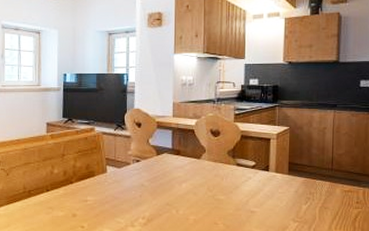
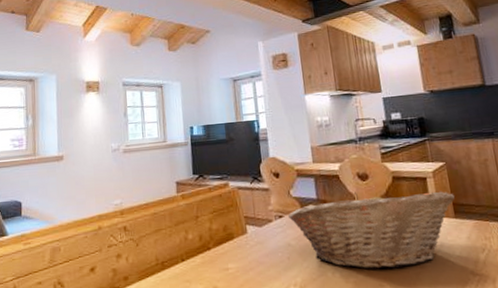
fruit basket: none [144,145,291,212] -> present [287,191,455,269]

